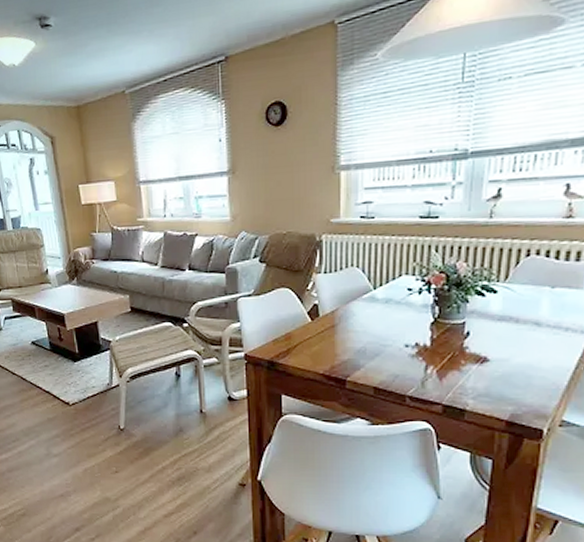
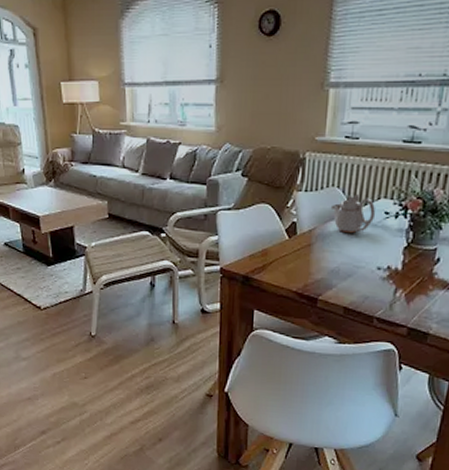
teapot: none [351,273,399,313] -> present [330,194,376,234]

